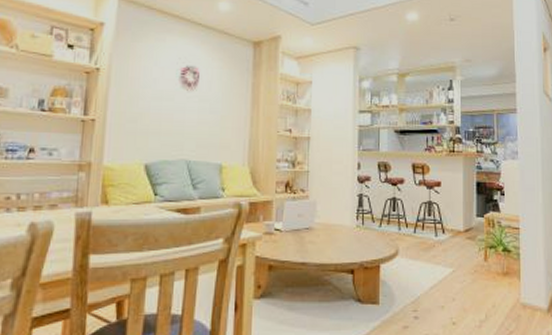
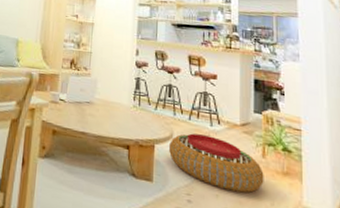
pouf: none [395,247,486,300] -> present [169,133,264,193]

